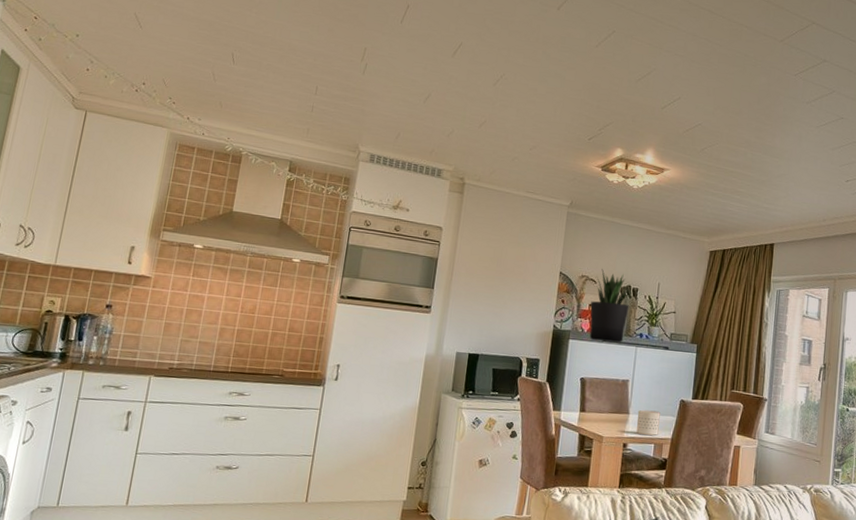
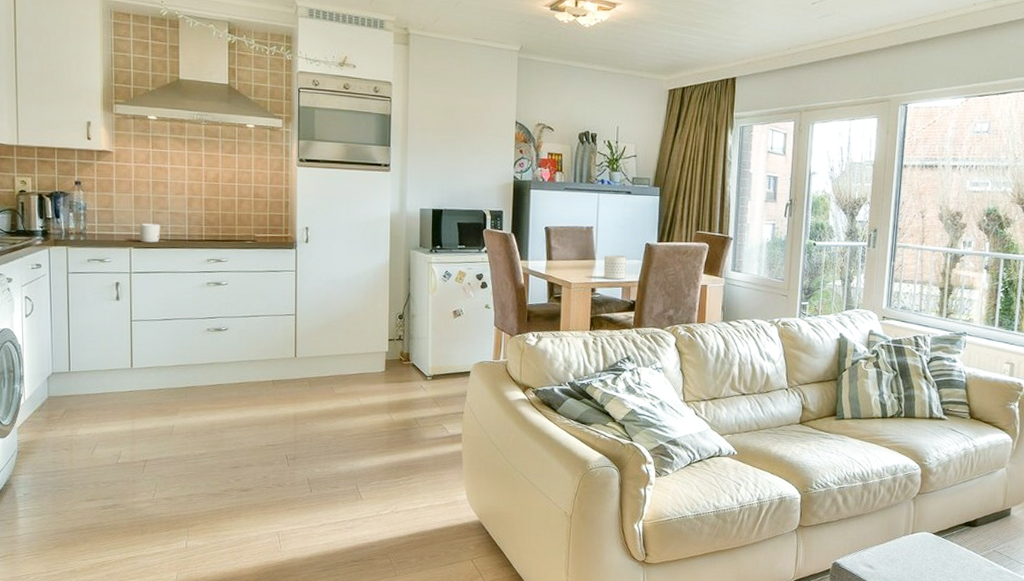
mug: none [161,351,187,372] -> present [139,223,161,243]
planter: present [589,268,630,343] -> none [549,115,589,190]

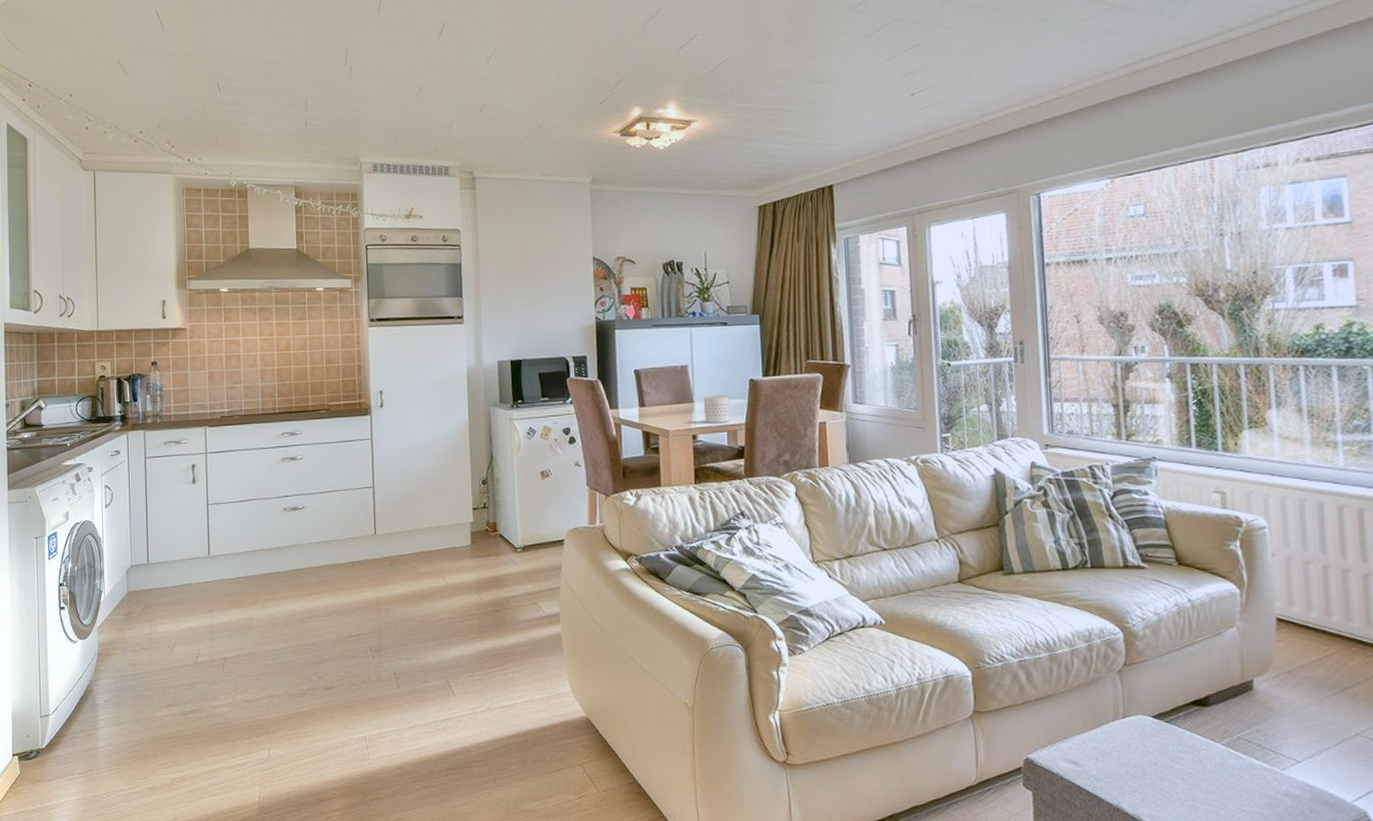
mug: present [139,223,161,243] -> none [213,399,235,420]

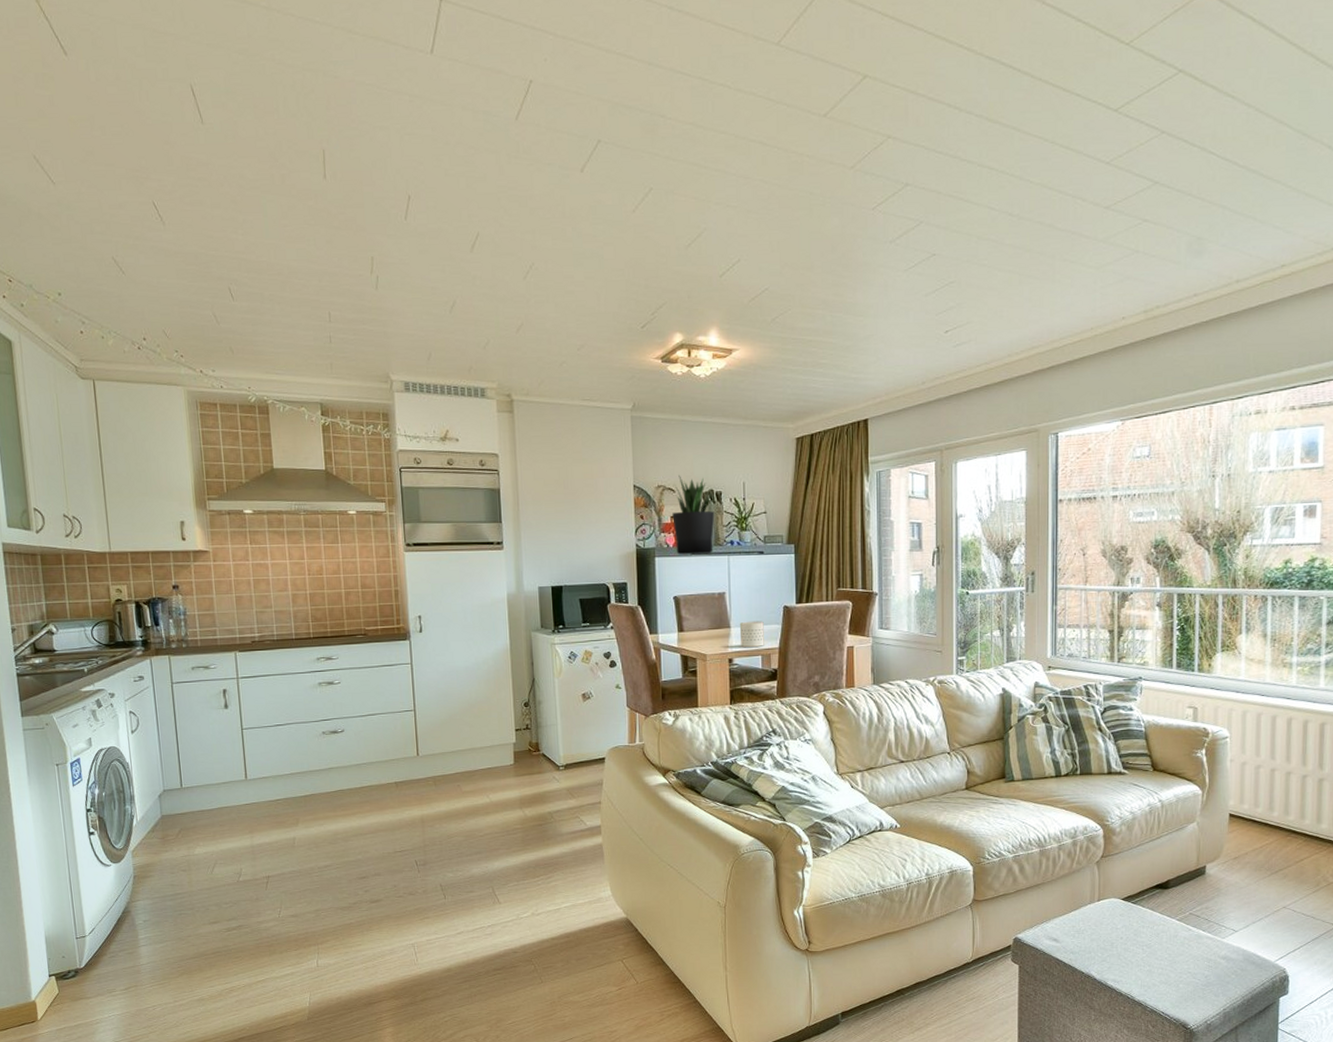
planter: none [632,246,676,327] -> present [672,474,715,555]

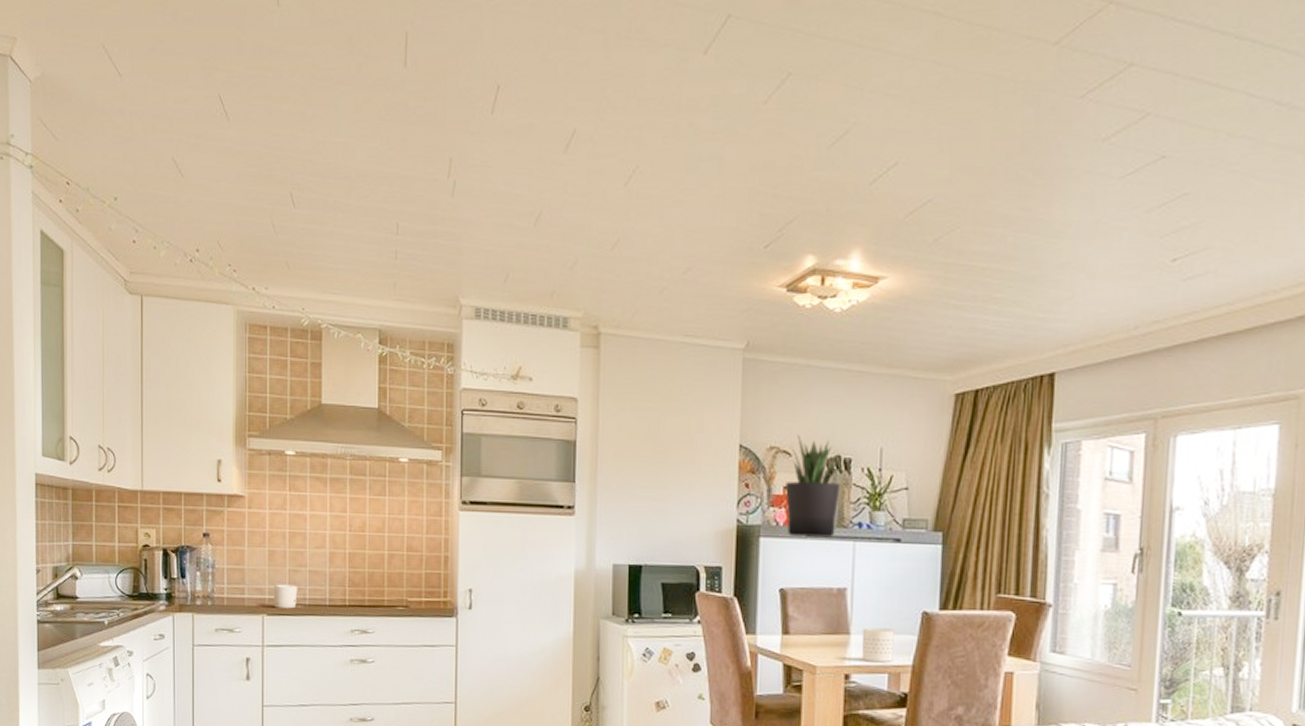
mug: none [243,624,266,645] -> present [273,584,298,609]

